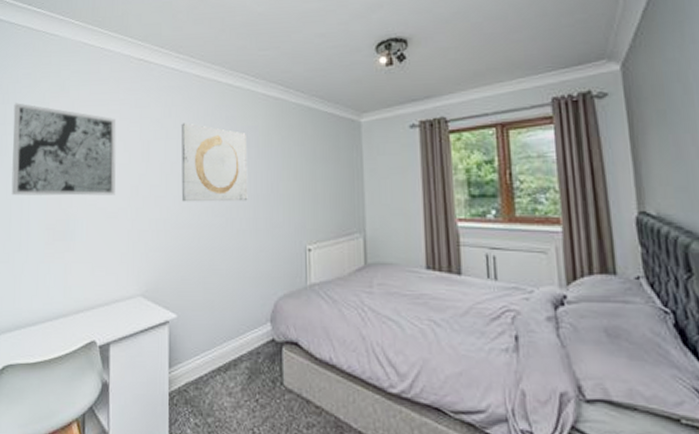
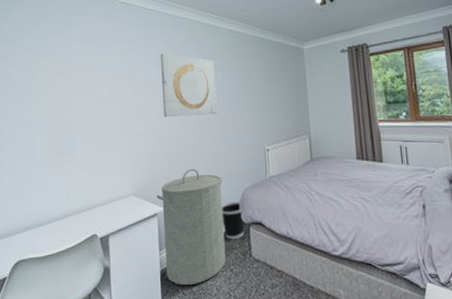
wall art: present [11,103,117,196] -> none [15,41,107,119]
laundry hamper: none [168,267,251,415] -> present [156,168,226,286]
wastebasket: none [247,313,277,360] -> present [221,201,245,239]

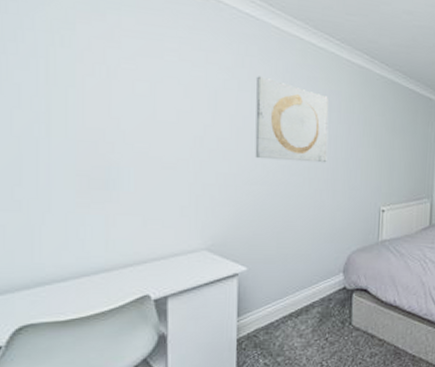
laundry hamper: present [156,168,226,286] -> none [237,223,325,356]
wastebasket: present [221,201,245,239] -> none [320,265,348,305]

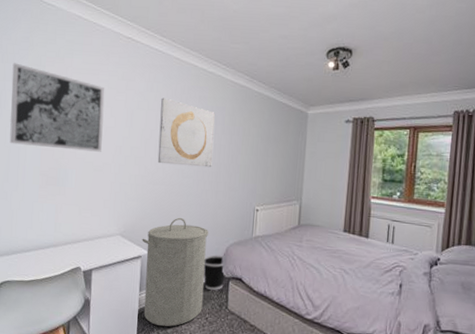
wall art: none [16,14,174,144] -> present [9,63,105,152]
laundry hamper: none [237,223,325,356] -> present [142,217,208,327]
wastebasket: none [320,265,348,305] -> present [203,255,226,290]

